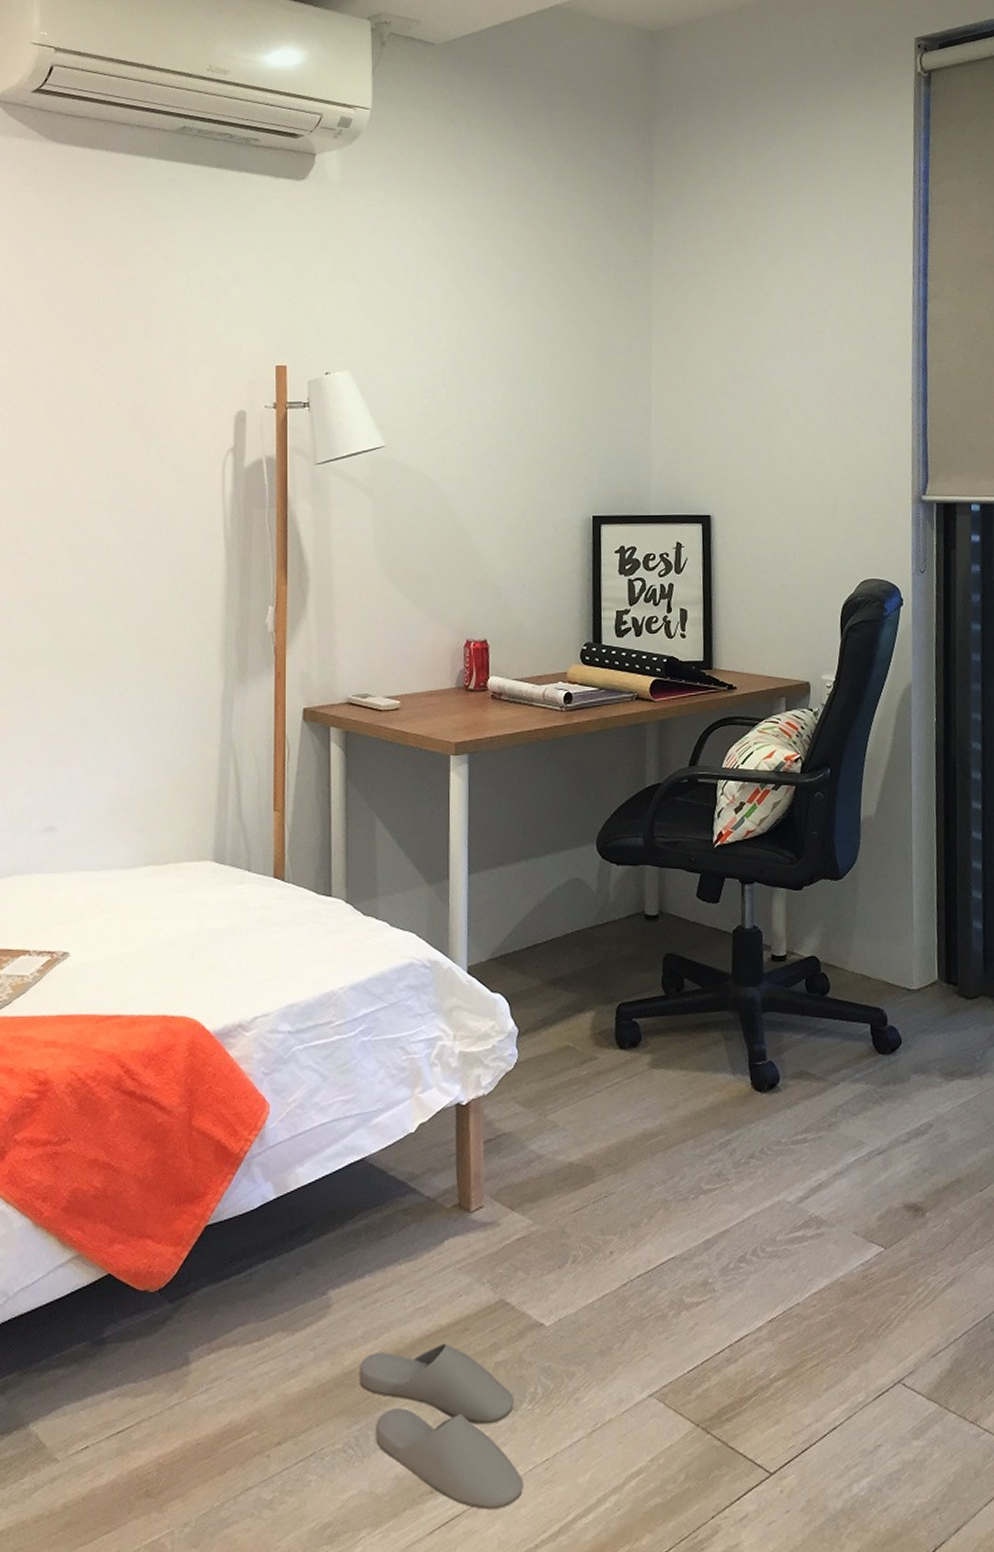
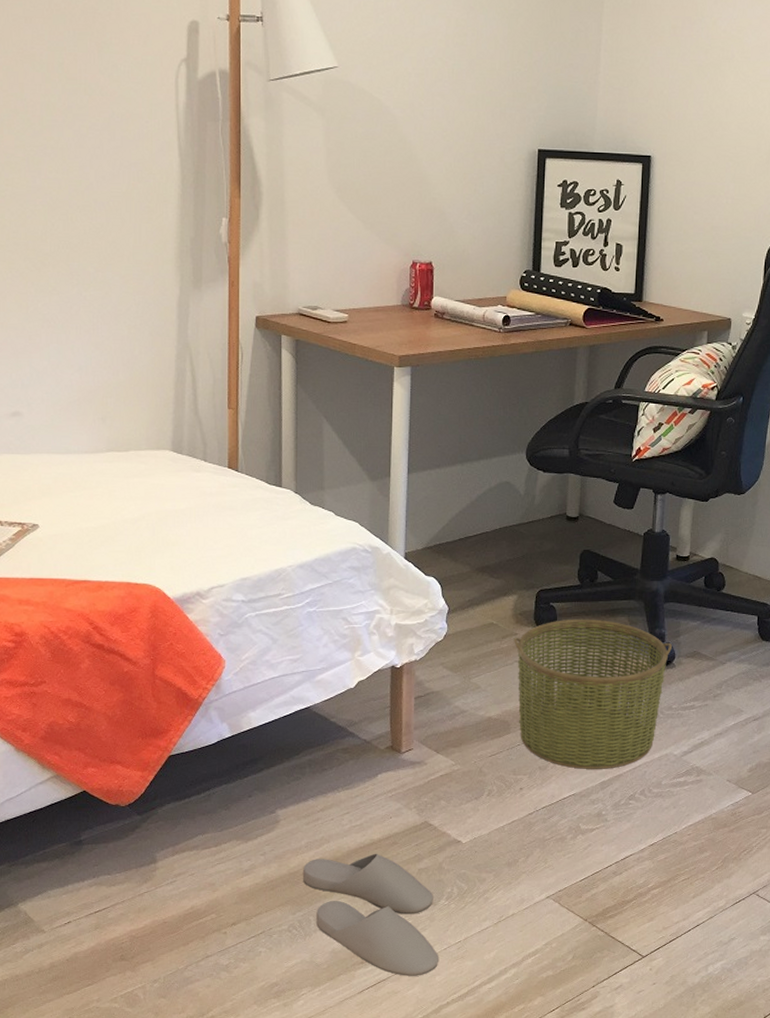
basket: none [594,1036,775,1225] -> present [514,619,672,769]

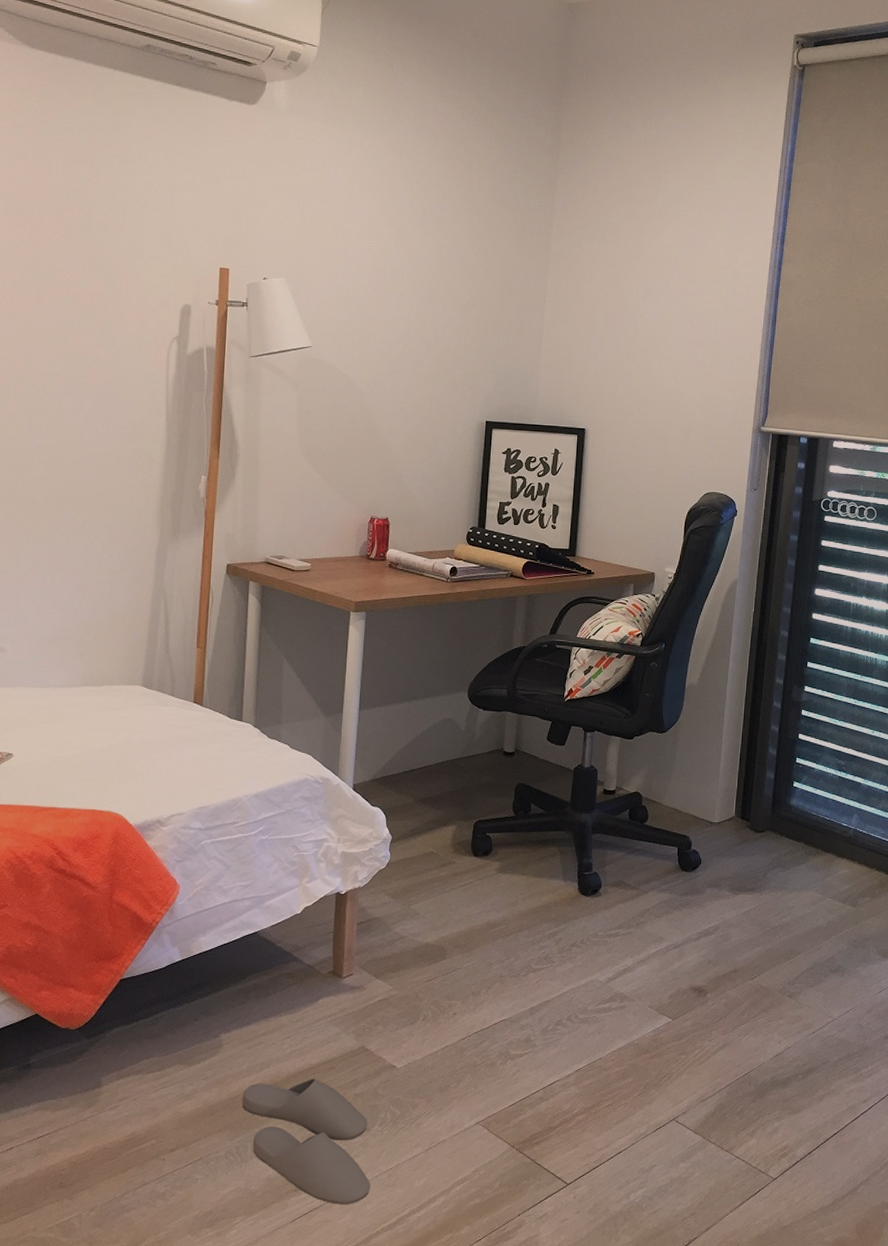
basket: present [514,619,672,769] -> none [452,848,599,995]

